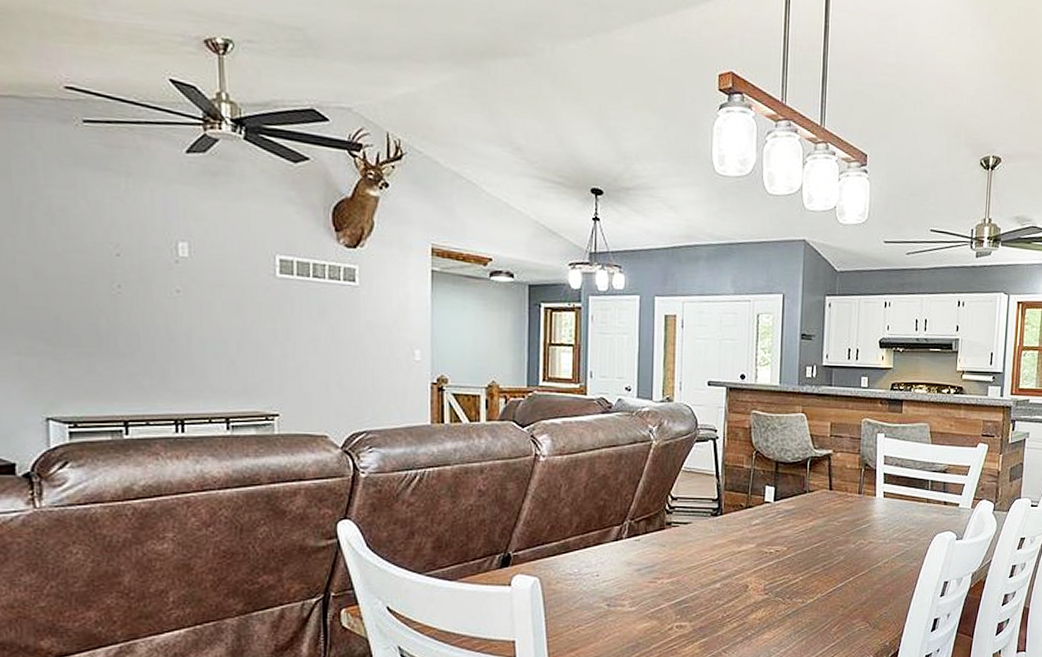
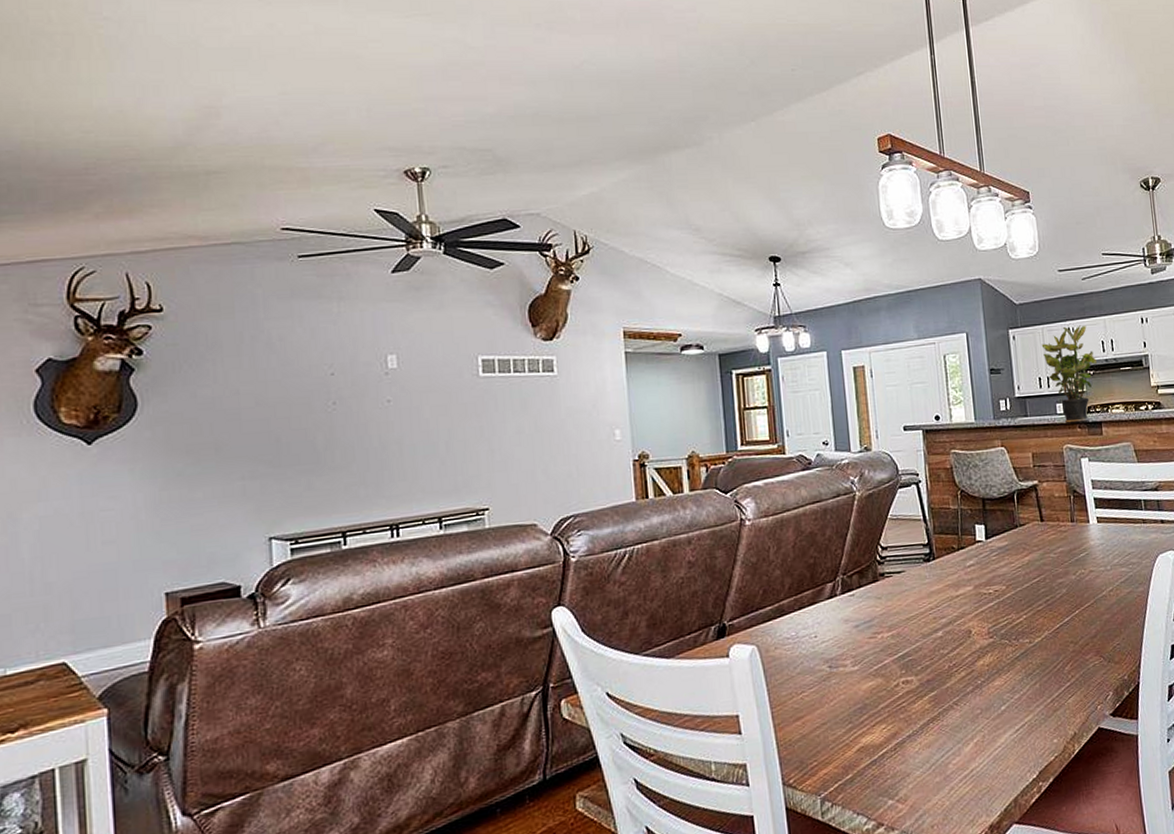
potted plant: none [856,300,908,399] -> present [1041,325,1097,425]

